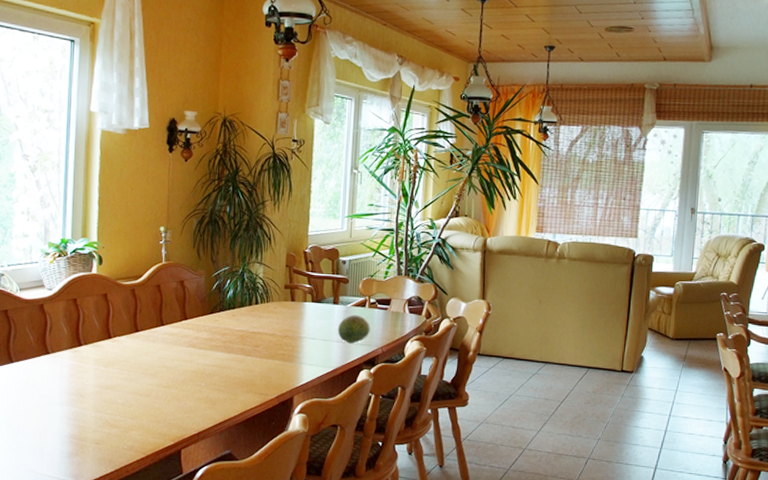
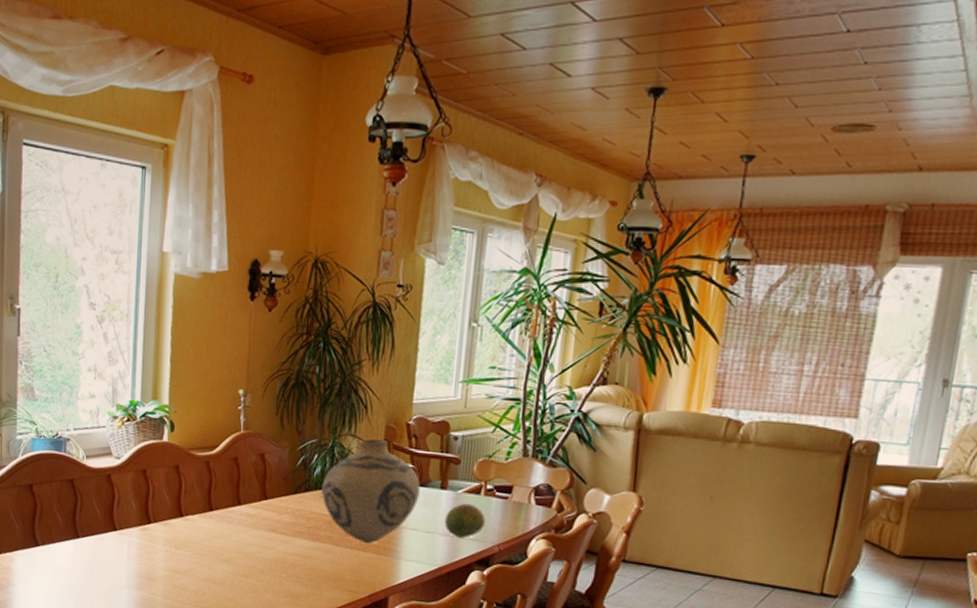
vase: none [234,265,317,353] -> present [321,438,420,544]

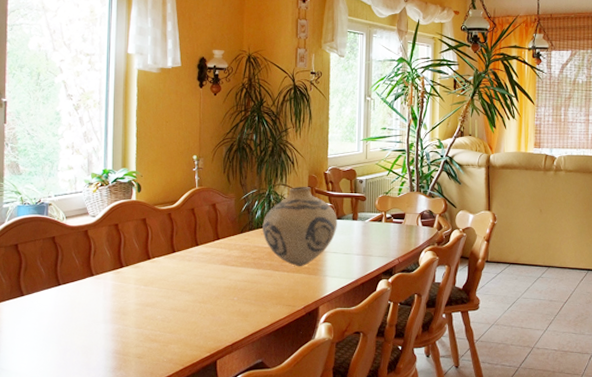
fruit: present [444,503,486,538] -> none [357,229,387,256]

